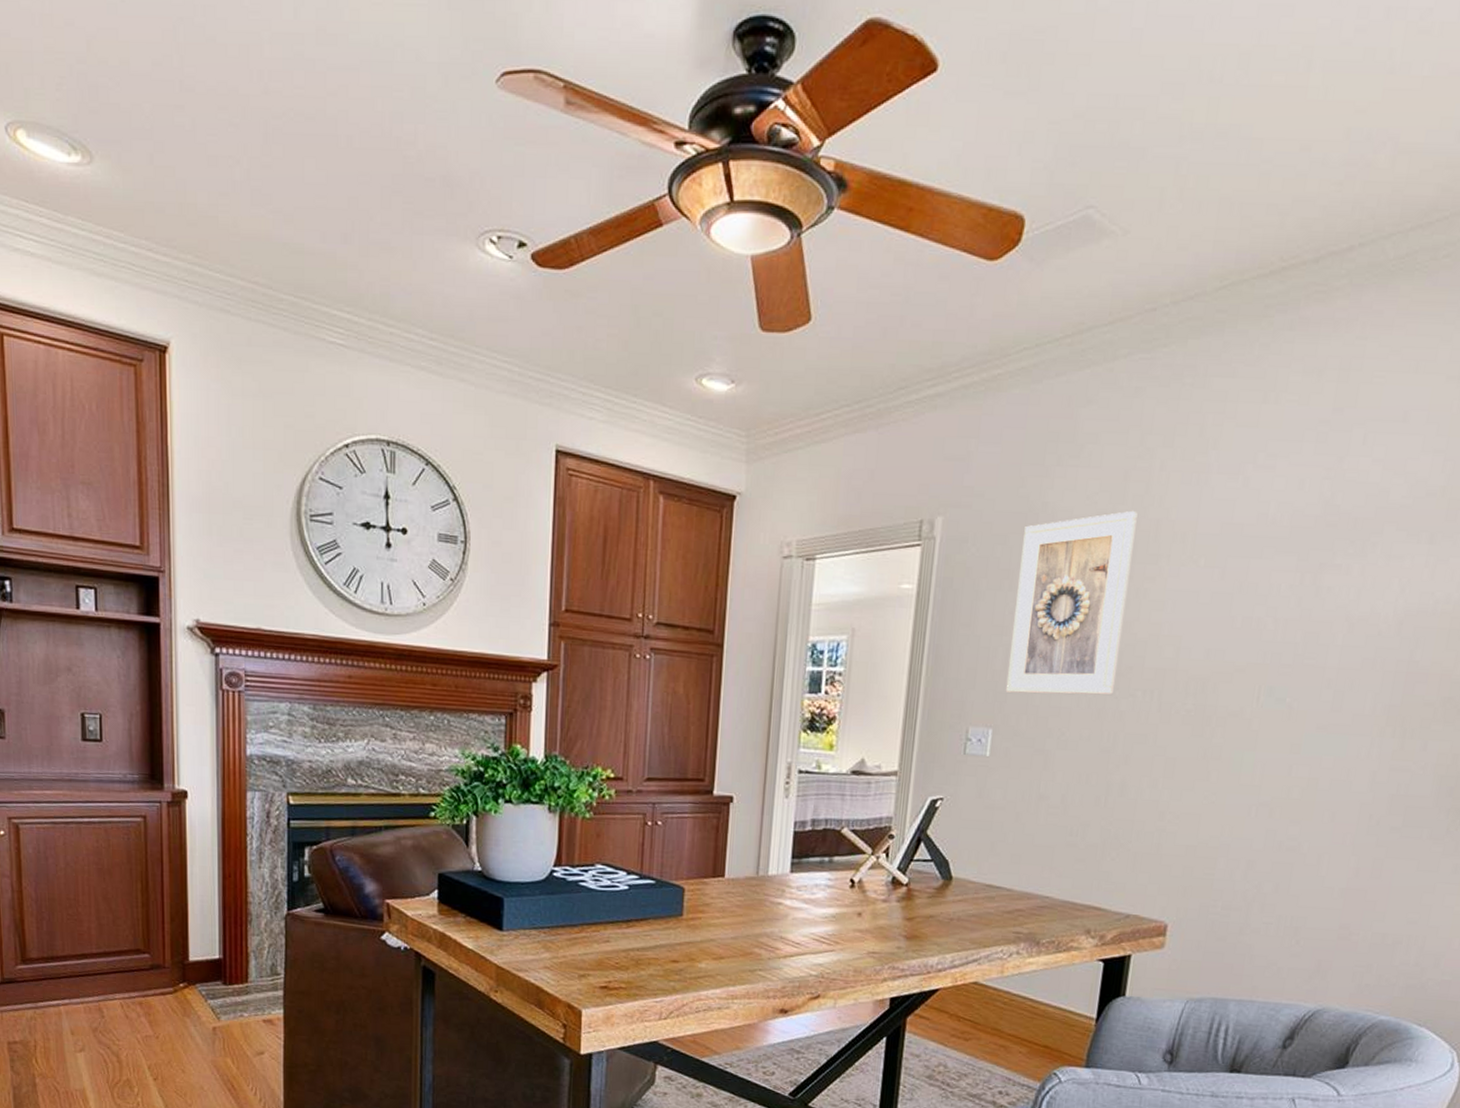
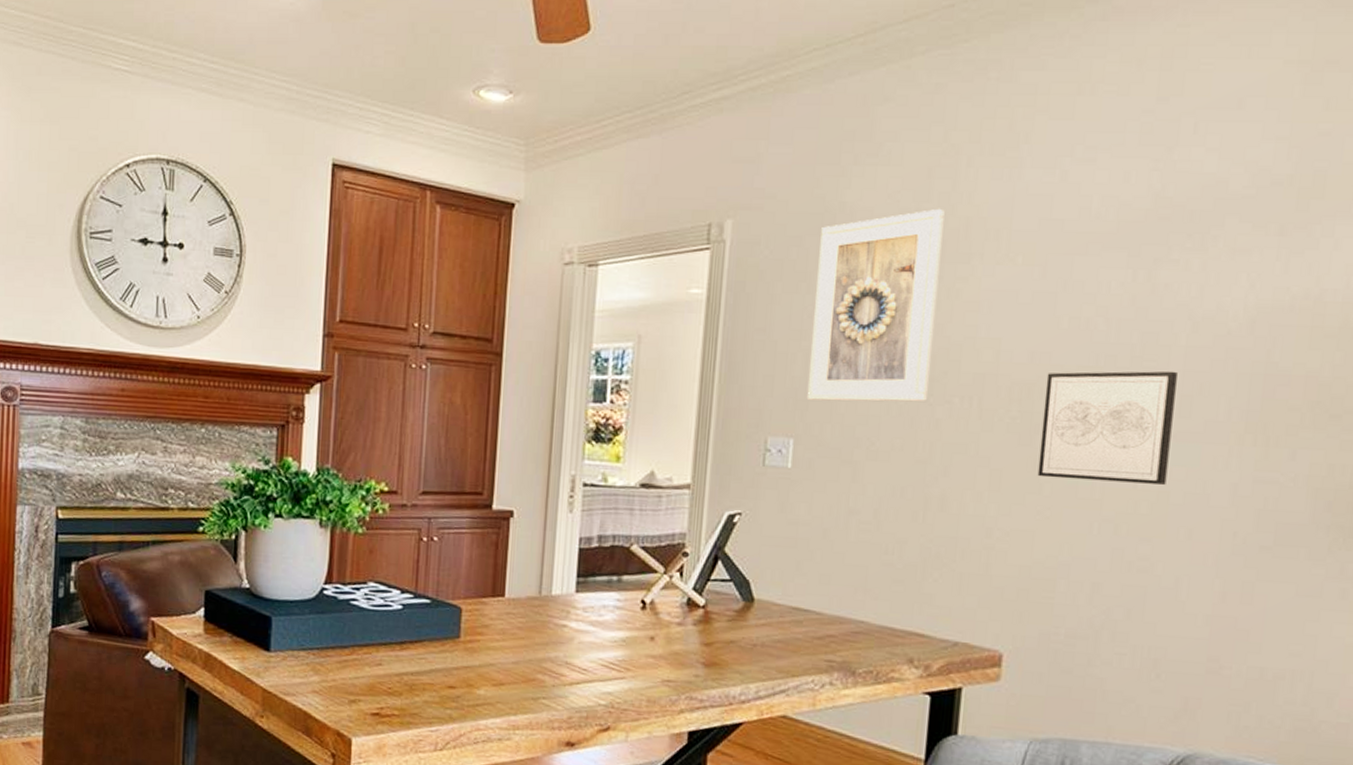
wall art: none [1206,668,1333,772] -> present [1037,371,1177,485]

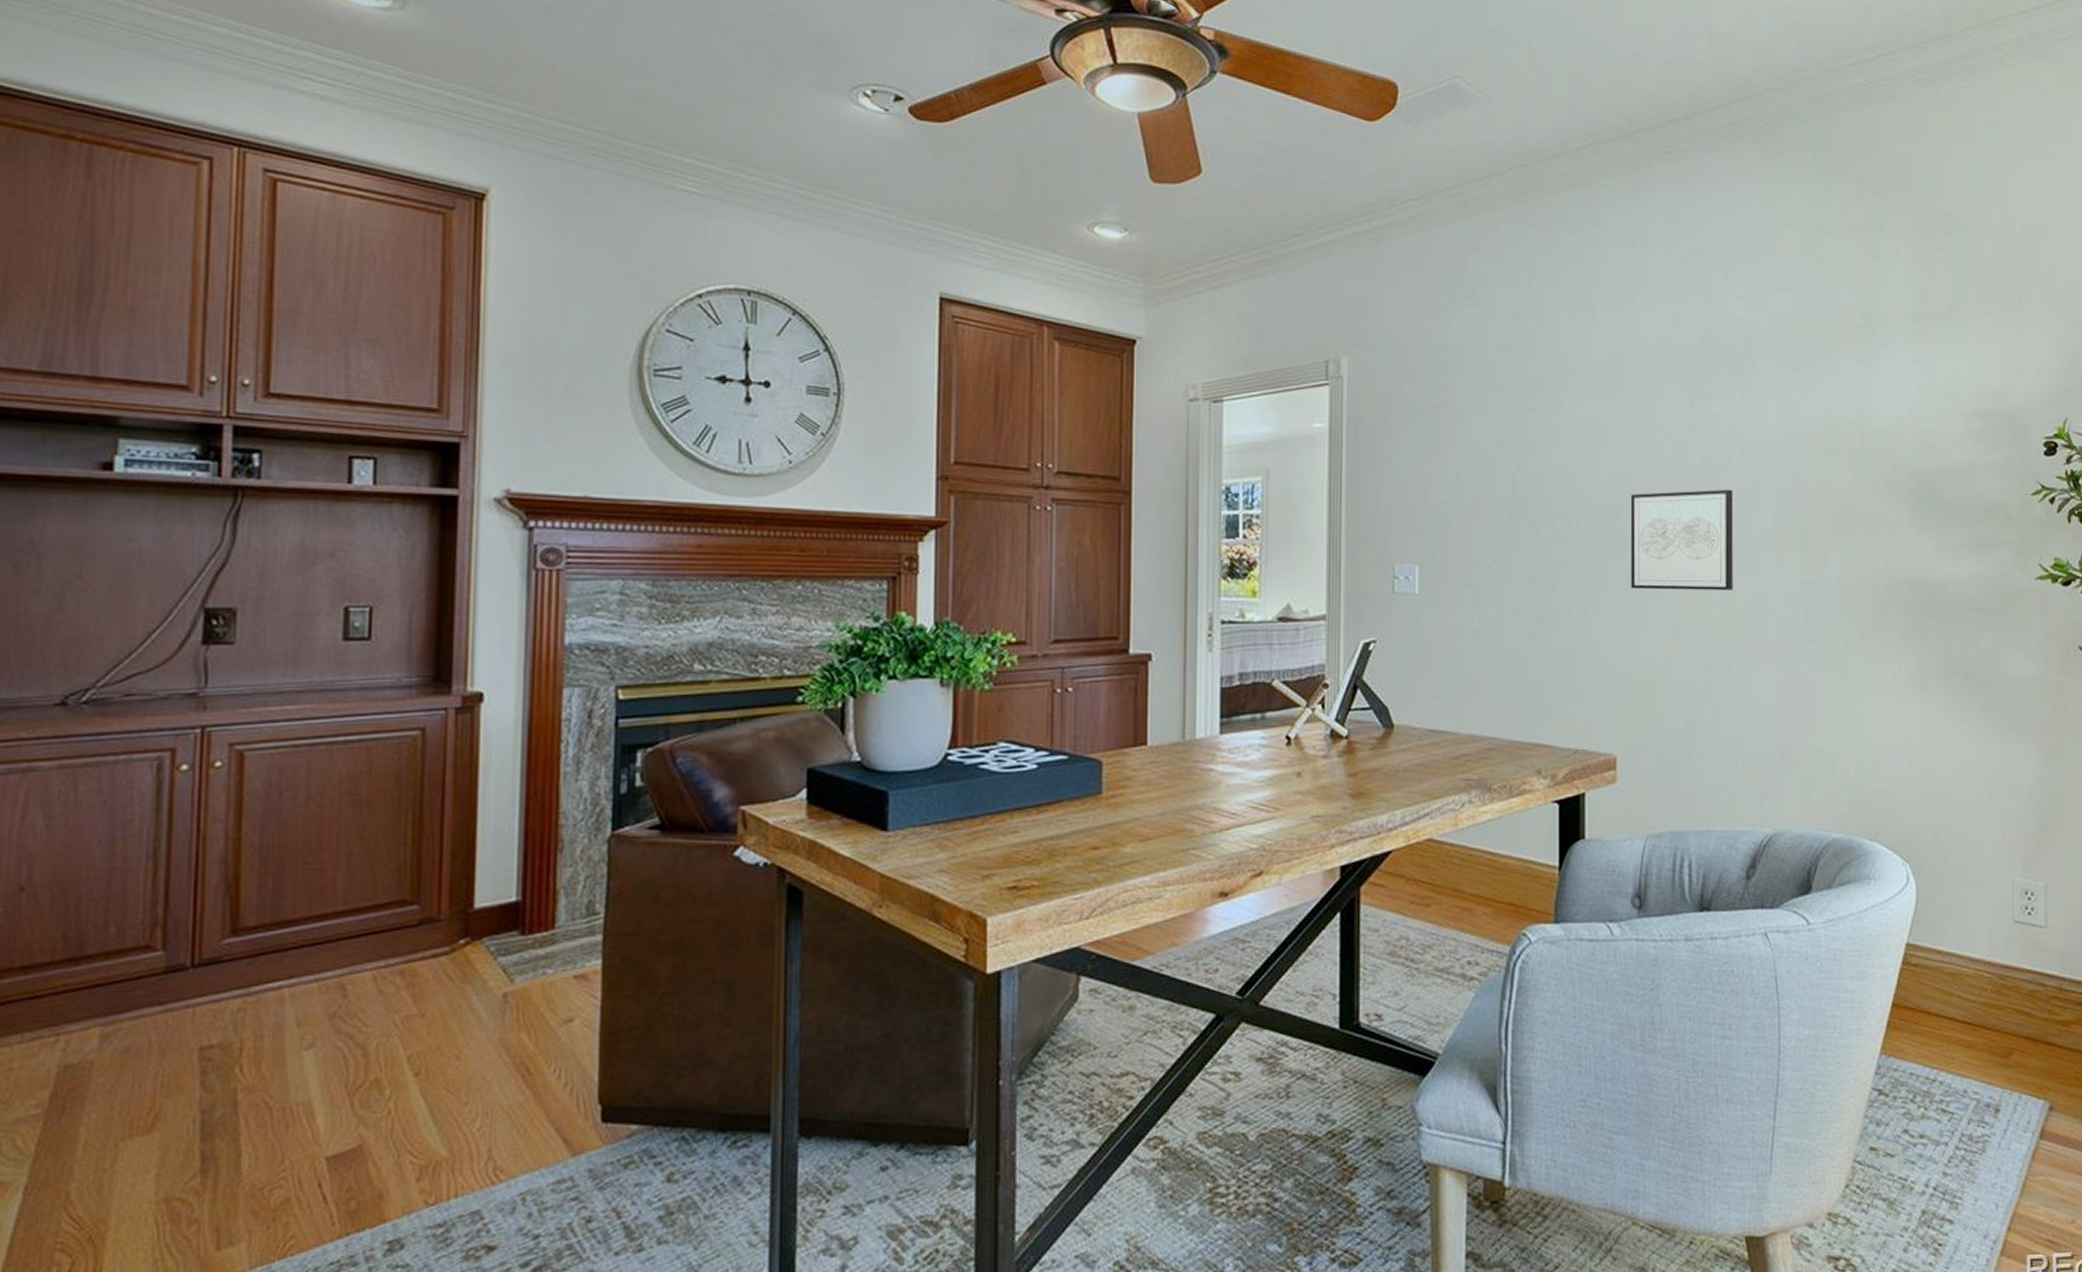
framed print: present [806,208,945,403] -> none [1427,346,1534,528]

